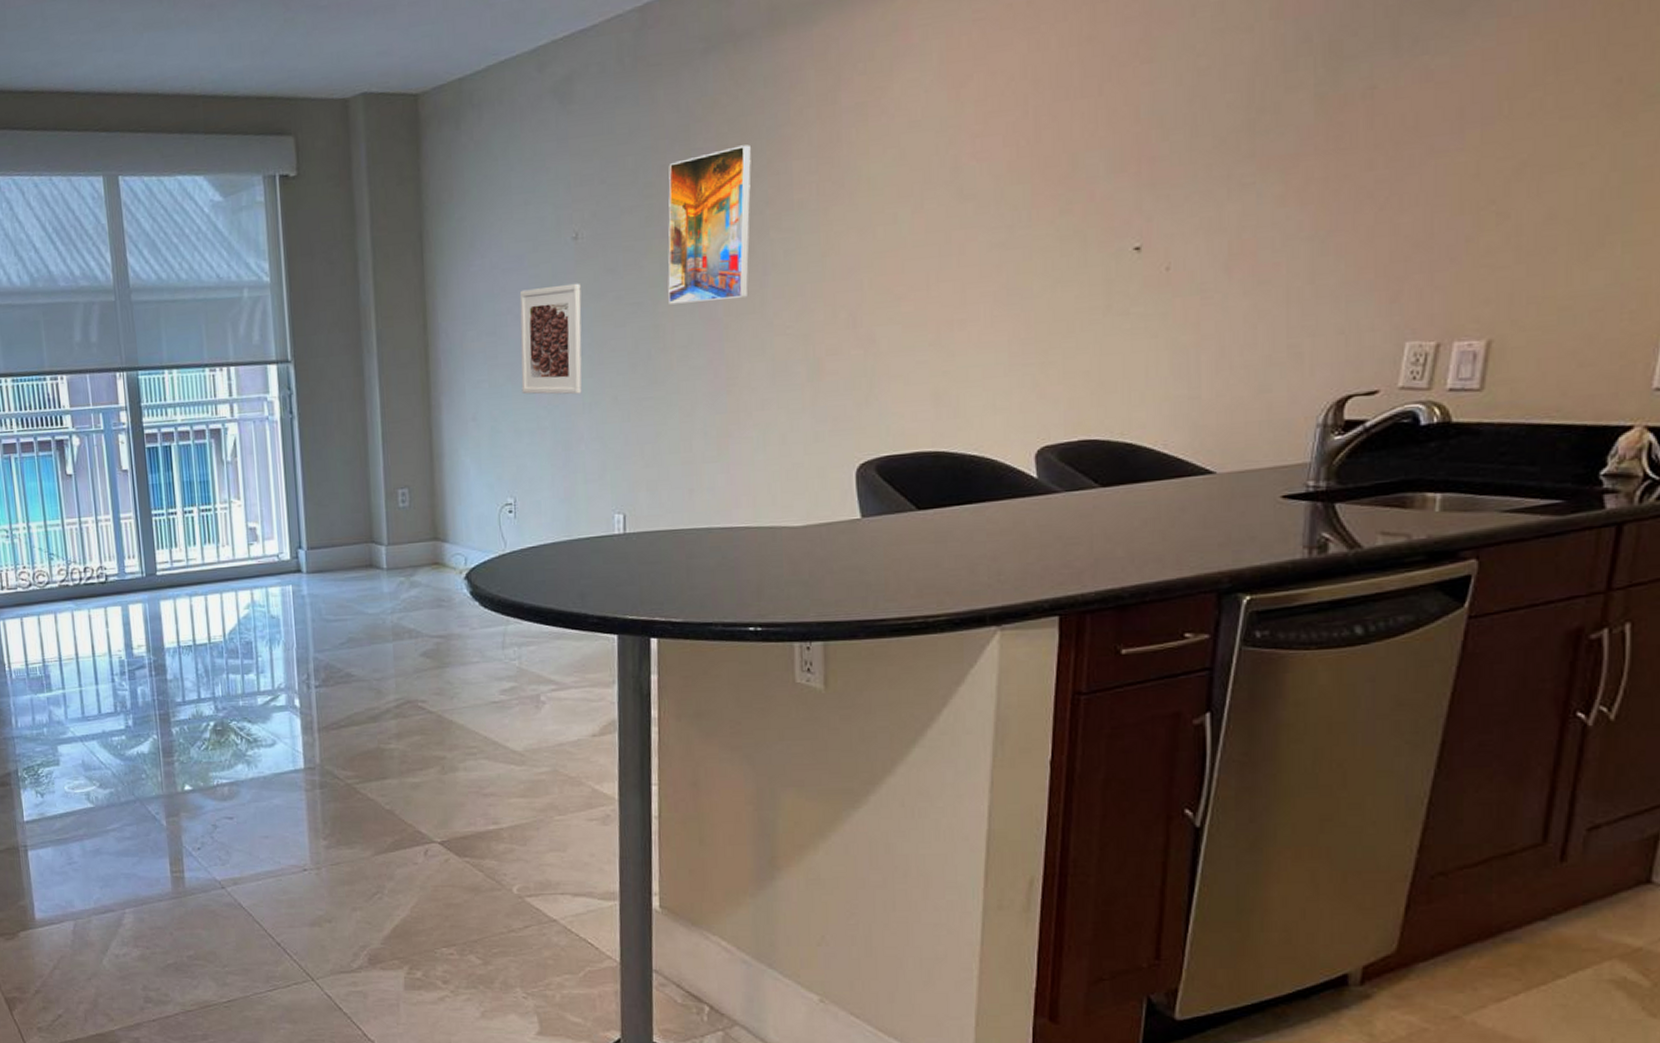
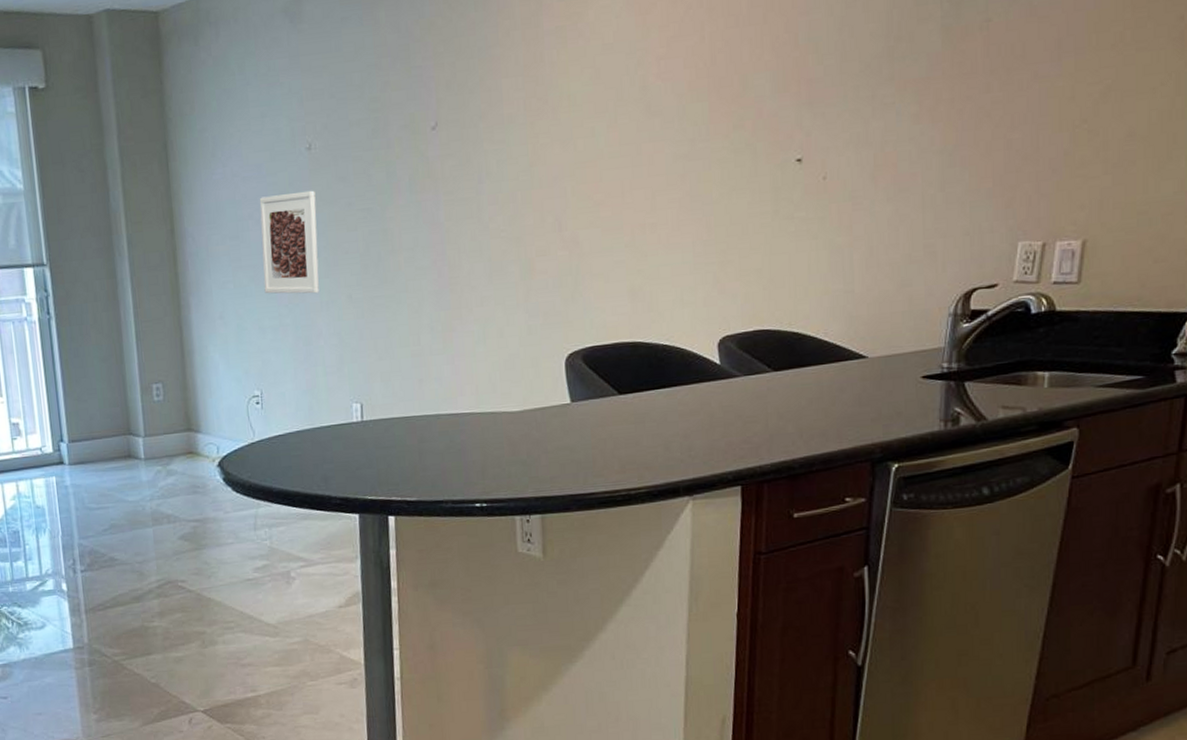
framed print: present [668,144,751,305] -> none [391,63,467,210]

